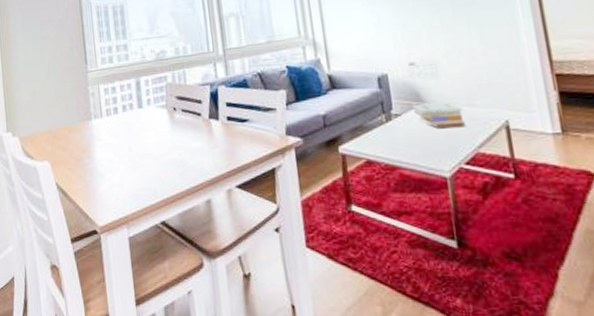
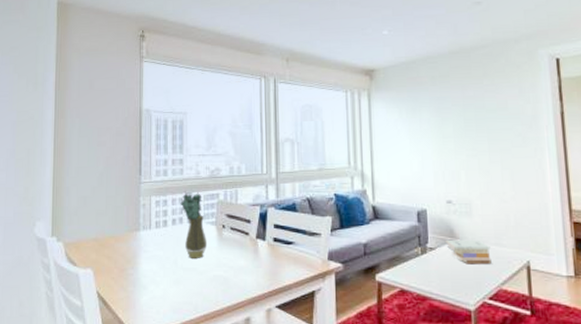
vase: none [129,77,160,144] -> present [180,191,208,258]

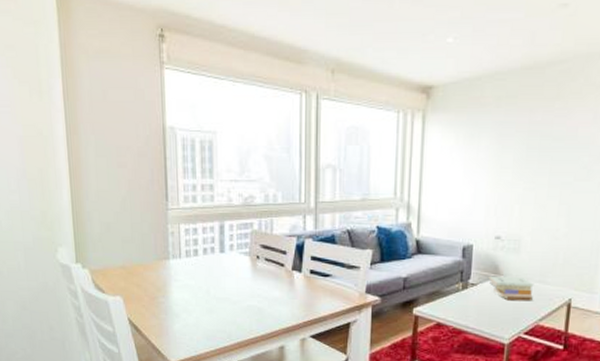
vase: present [180,191,208,258] -> none [211,219,241,289]

